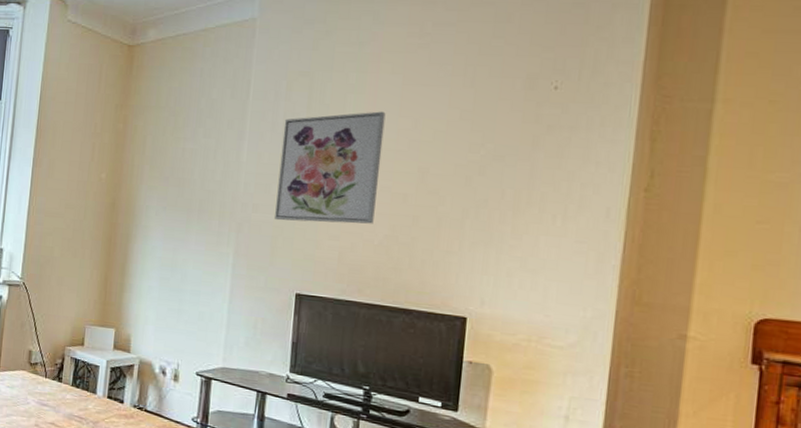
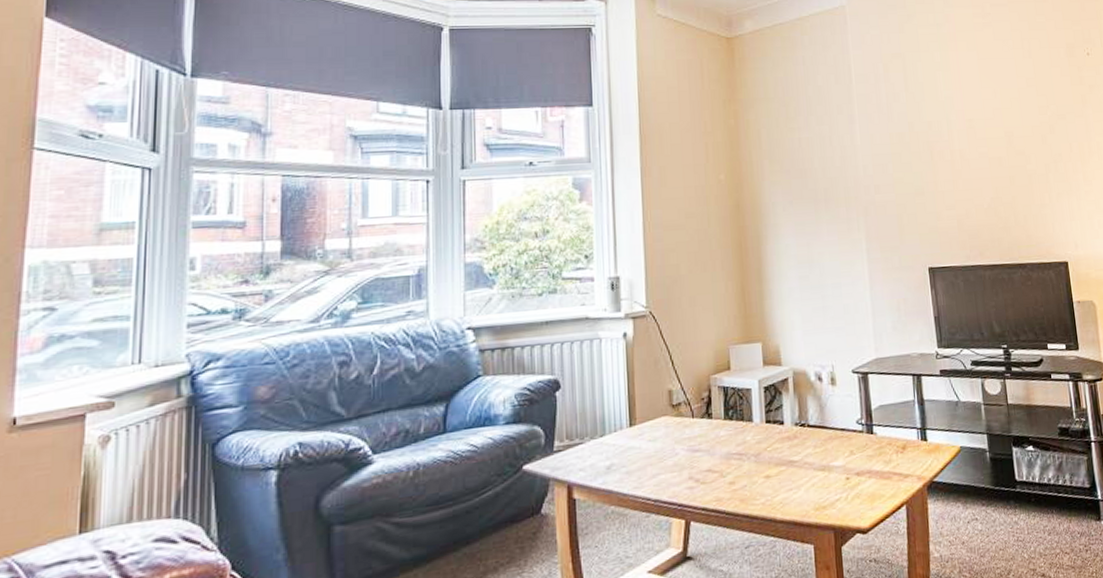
wall art: present [275,111,386,224] -> none [887,85,980,199]

